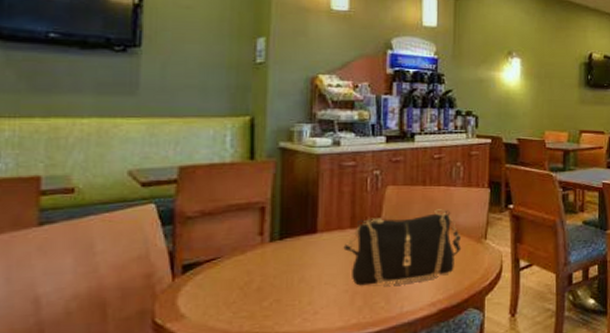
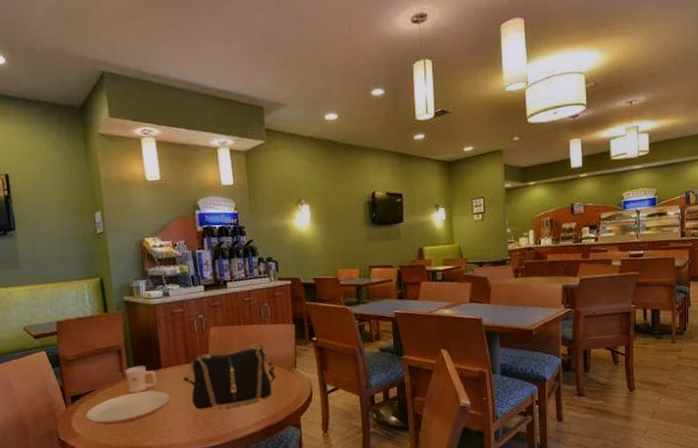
plate: none [199,261,323,303] -> present [85,390,170,424]
mug: none [265,227,309,264] -> present [125,365,158,394]

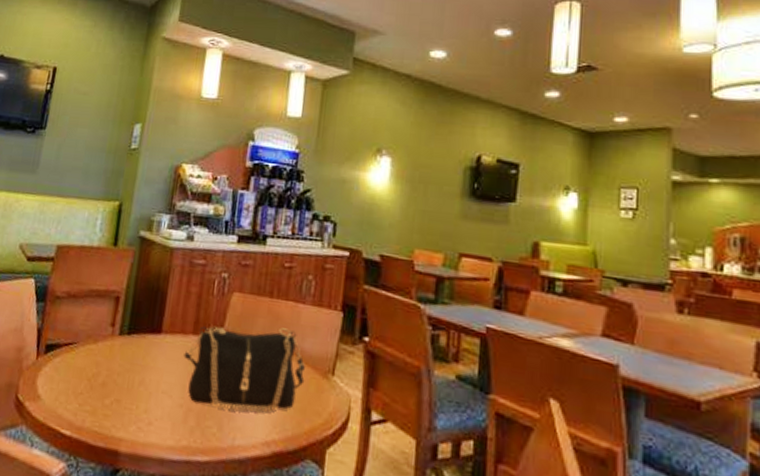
plate: present [85,390,170,424] -> none [55,357,162,397]
mug: present [125,365,158,394] -> none [113,322,154,360]

